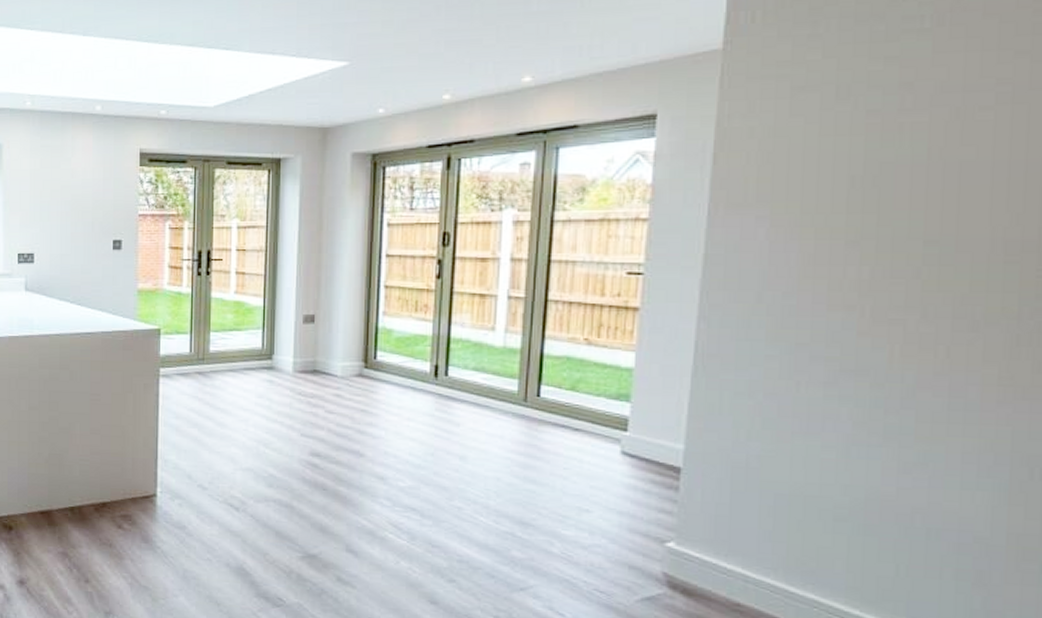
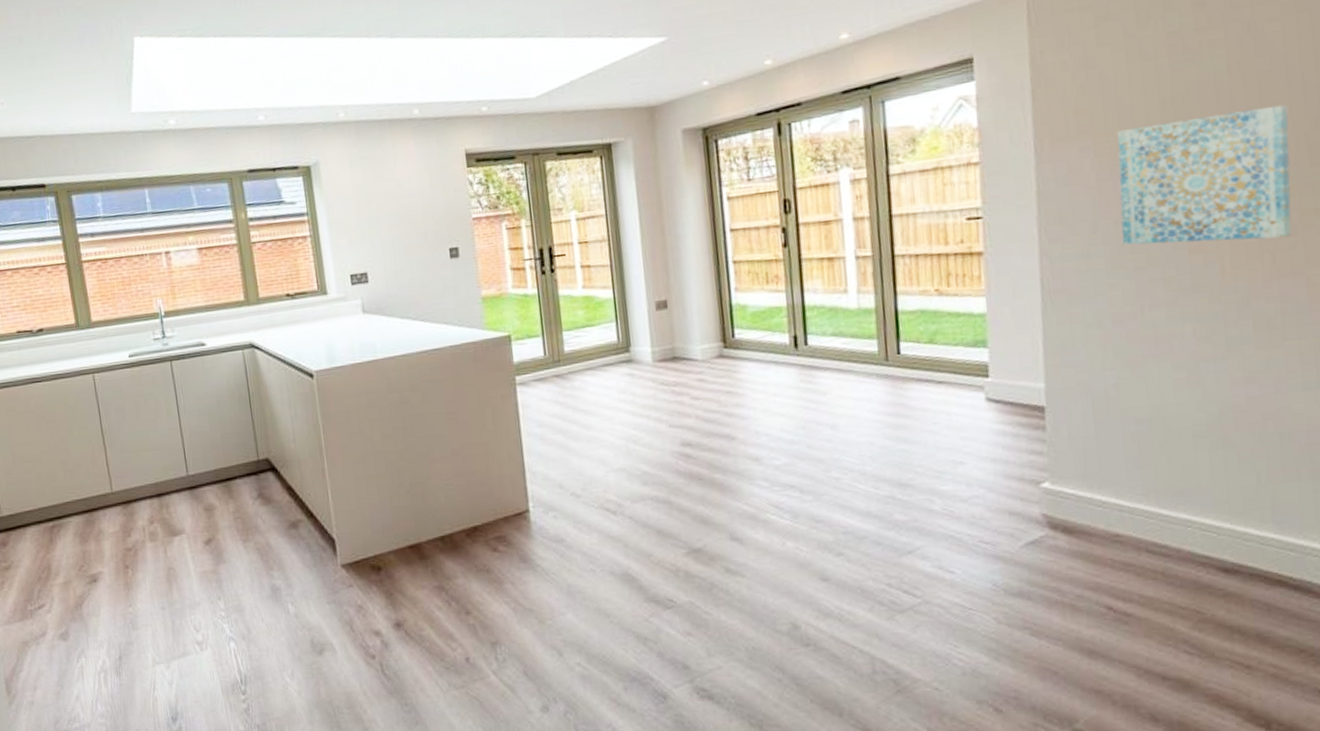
wall art: none [786,196,988,333] -> present [1117,104,1292,246]

